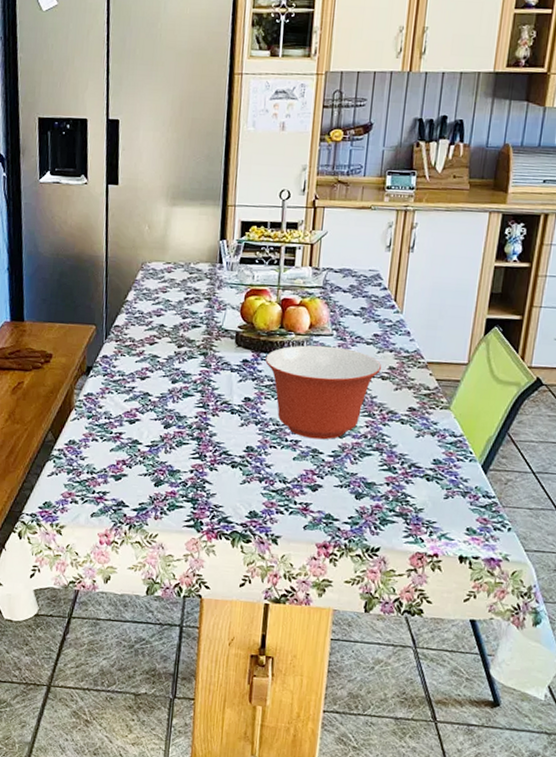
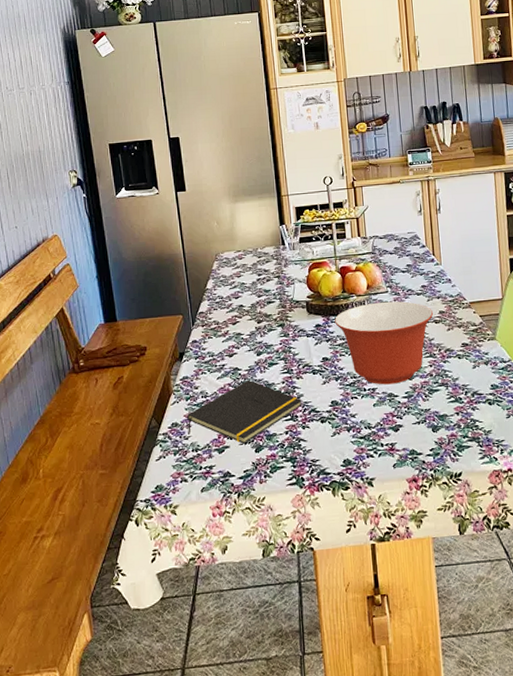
notepad: none [85,407,214,475] -> present [187,379,302,444]

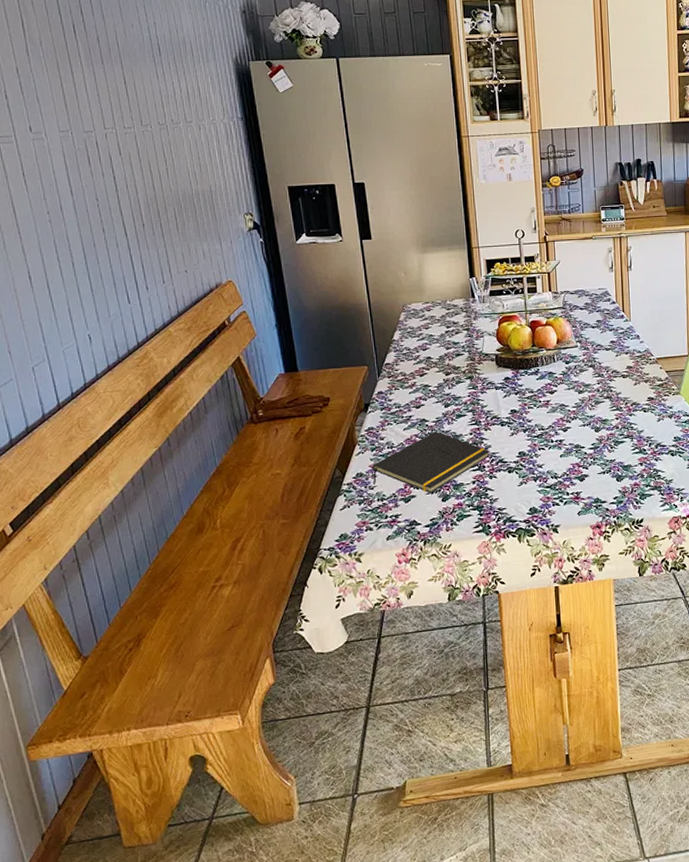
mixing bowl: present [335,301,434,385] -> none [524,355,622,437]

